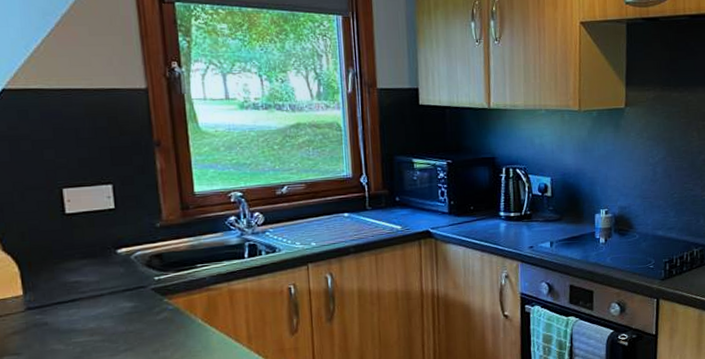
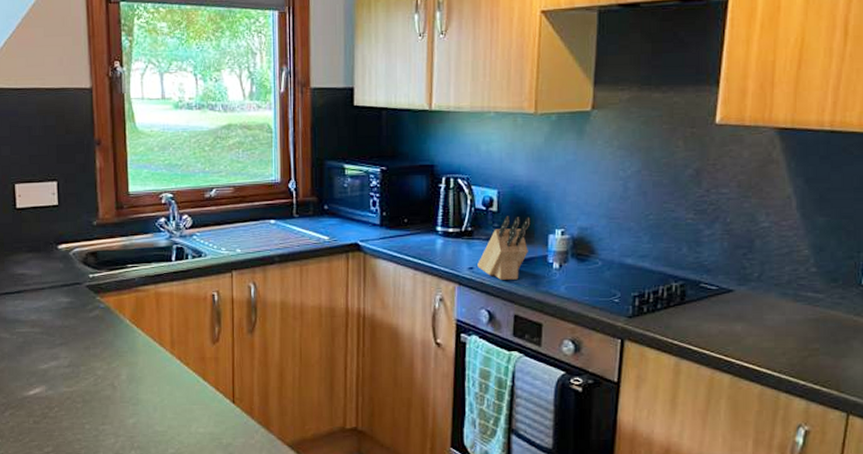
knife block: none [537,199,580,256] -> present [477,216,531,280]

